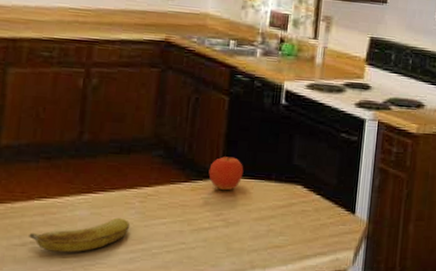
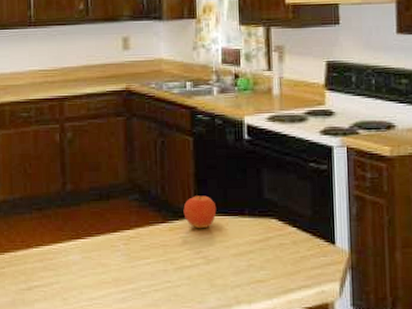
banana: present [29,217,131,253] -> none [33,260,119,295]

